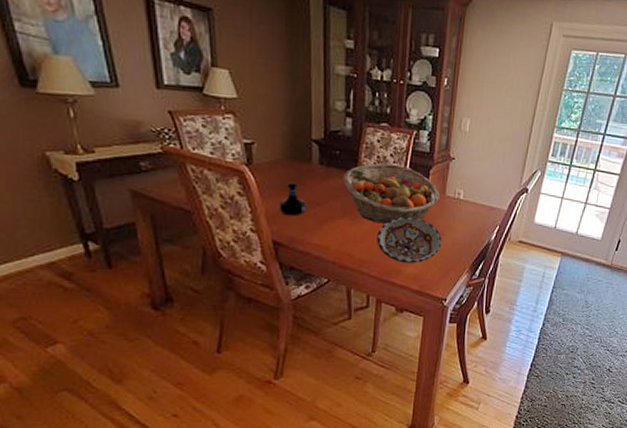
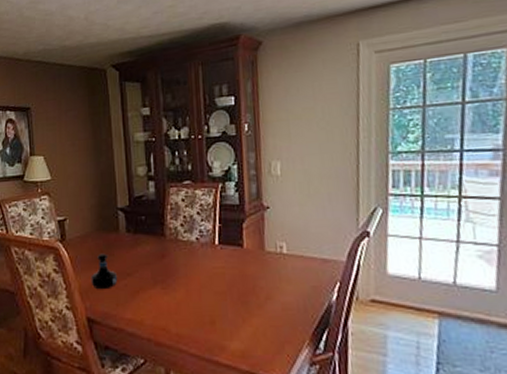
fruit basket: present [343,163,440,224] -> none [151,222,258,291]
bowl: present [377,216,442,263] -> none [192,280,270,336]

